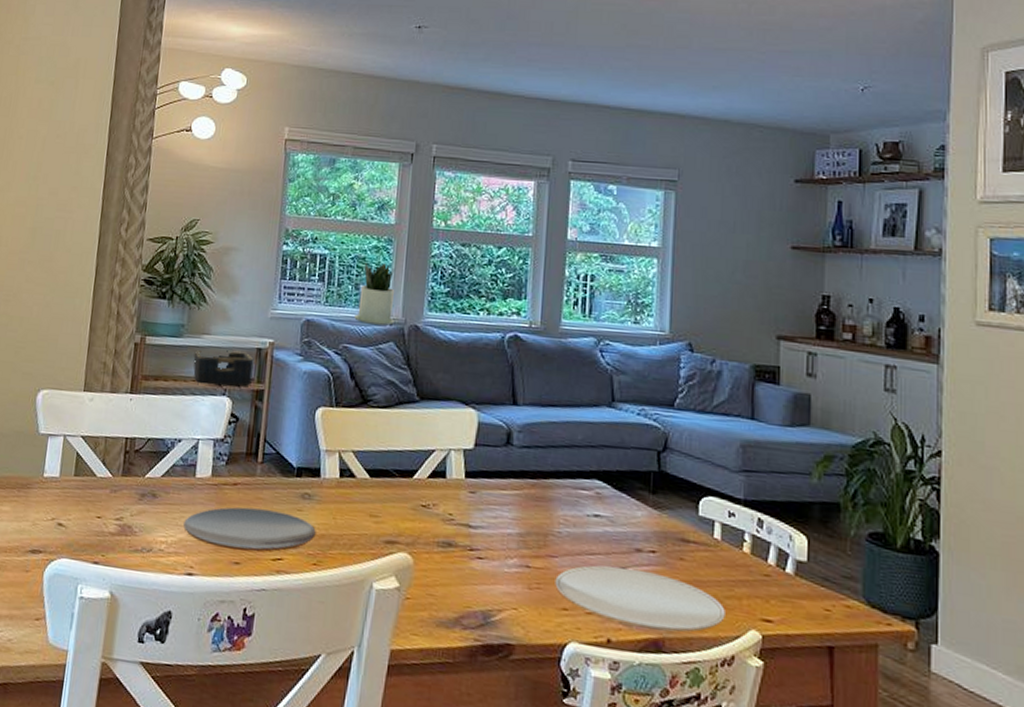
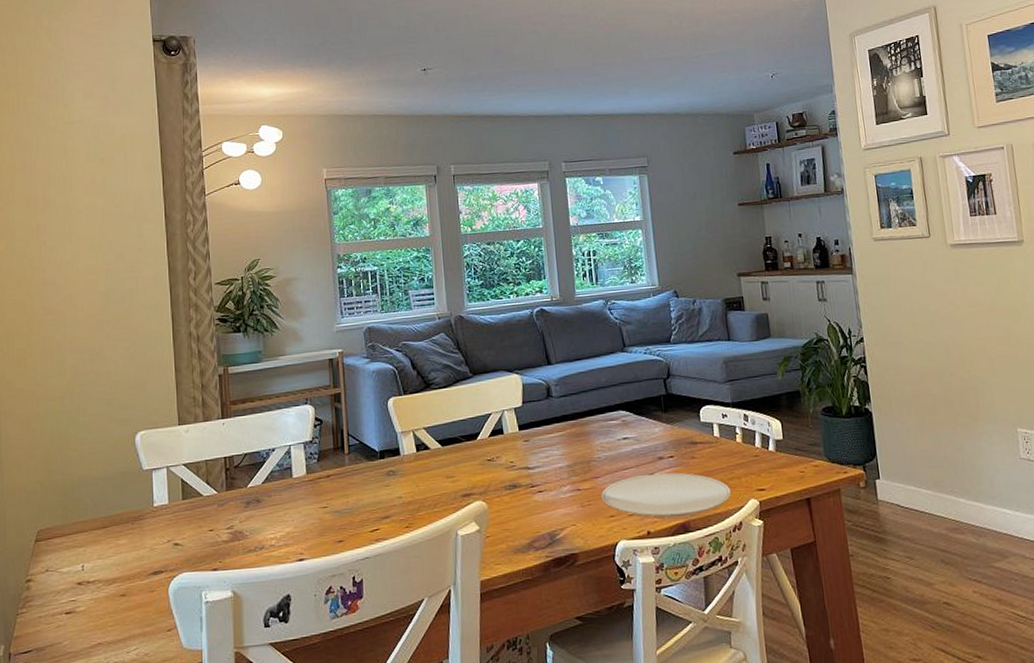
plate: present [183,507,316,552] -> none [289,490,404,532]
basket: present [194,350,254,386] -> none [275,364,329,399]
planter: present [354,263,395,326] -> none [408,269,442,322]

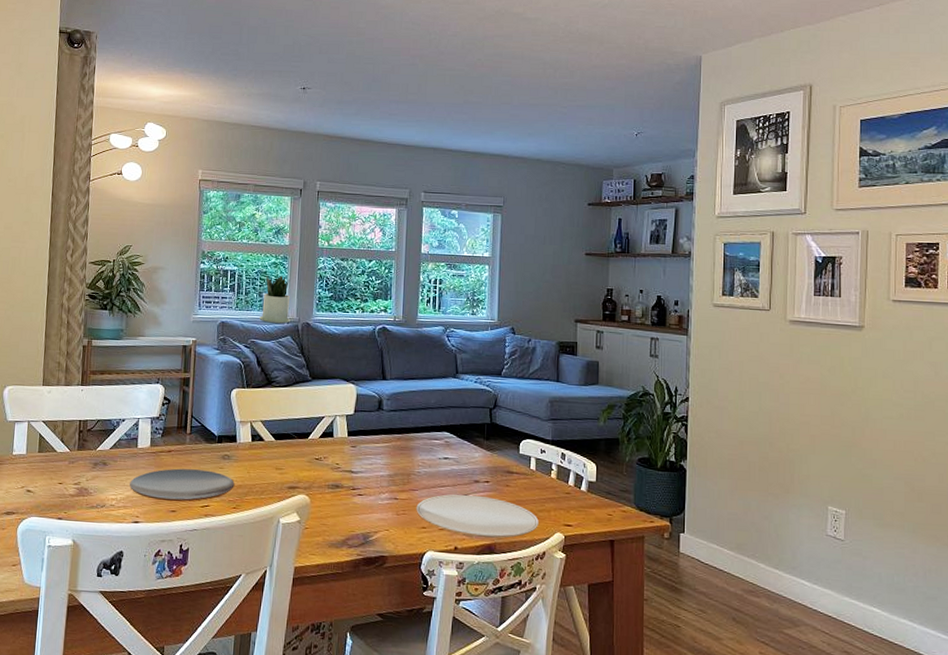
plate: none [289,490,404,532] -> present [129,468,235,502]
planter: none [408,269,442,322] -> present [259,276,291,325]

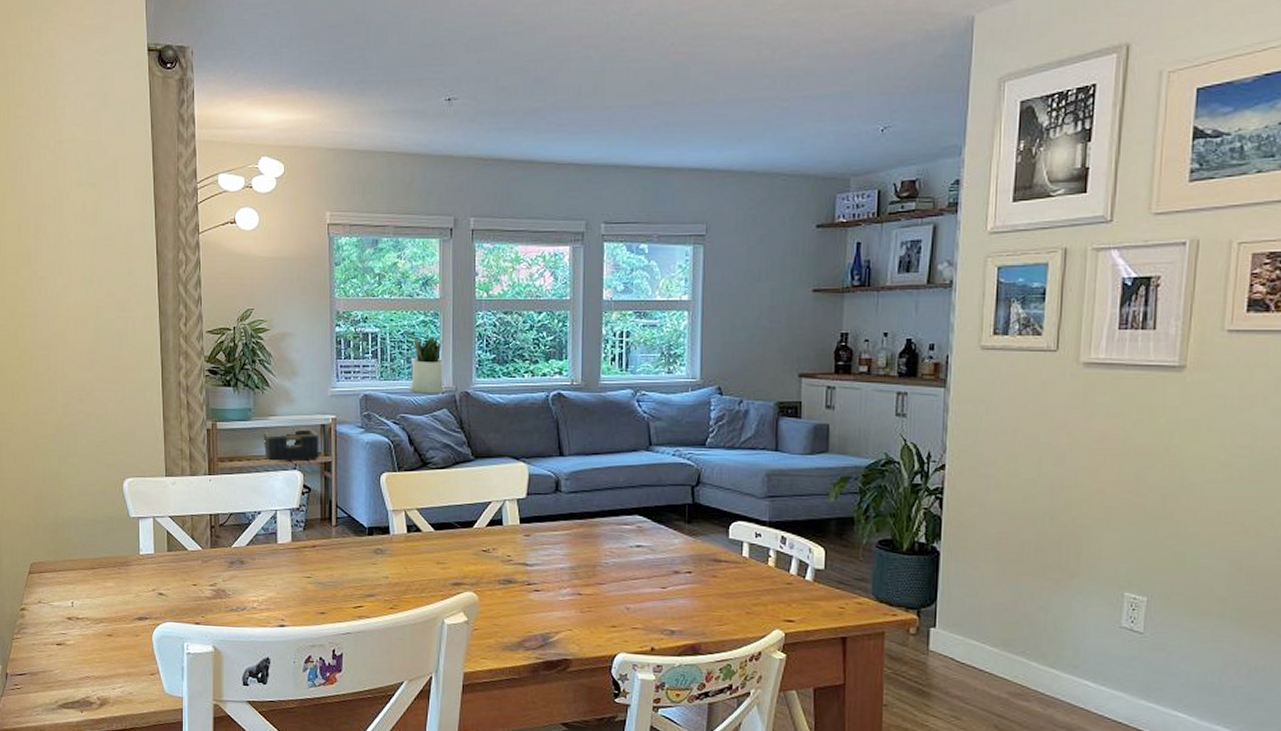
plate: present [129,468,235,502] -> none [272,565,390,602]
basket: none [132,349,181,376] -> present [264,429,319,461]
plate: present [416,494,539,538] -> none [604,587,753,637]

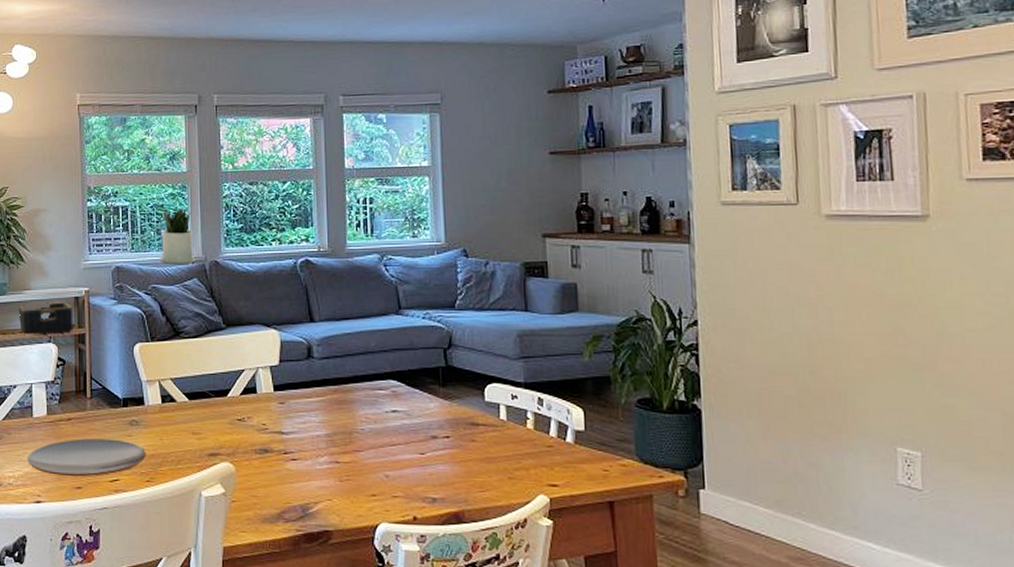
plate: none [272,565,390,602] -> present [28,438,146,476]

